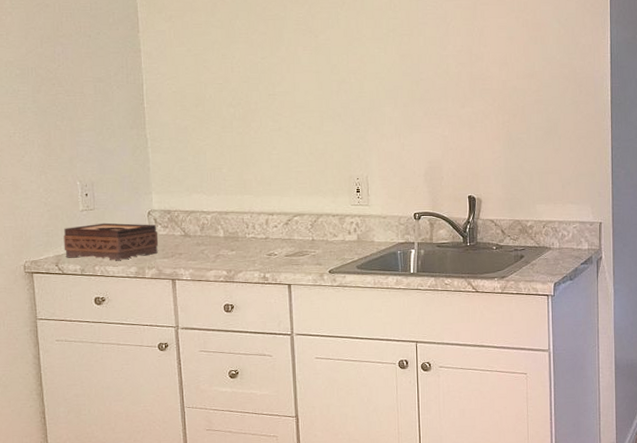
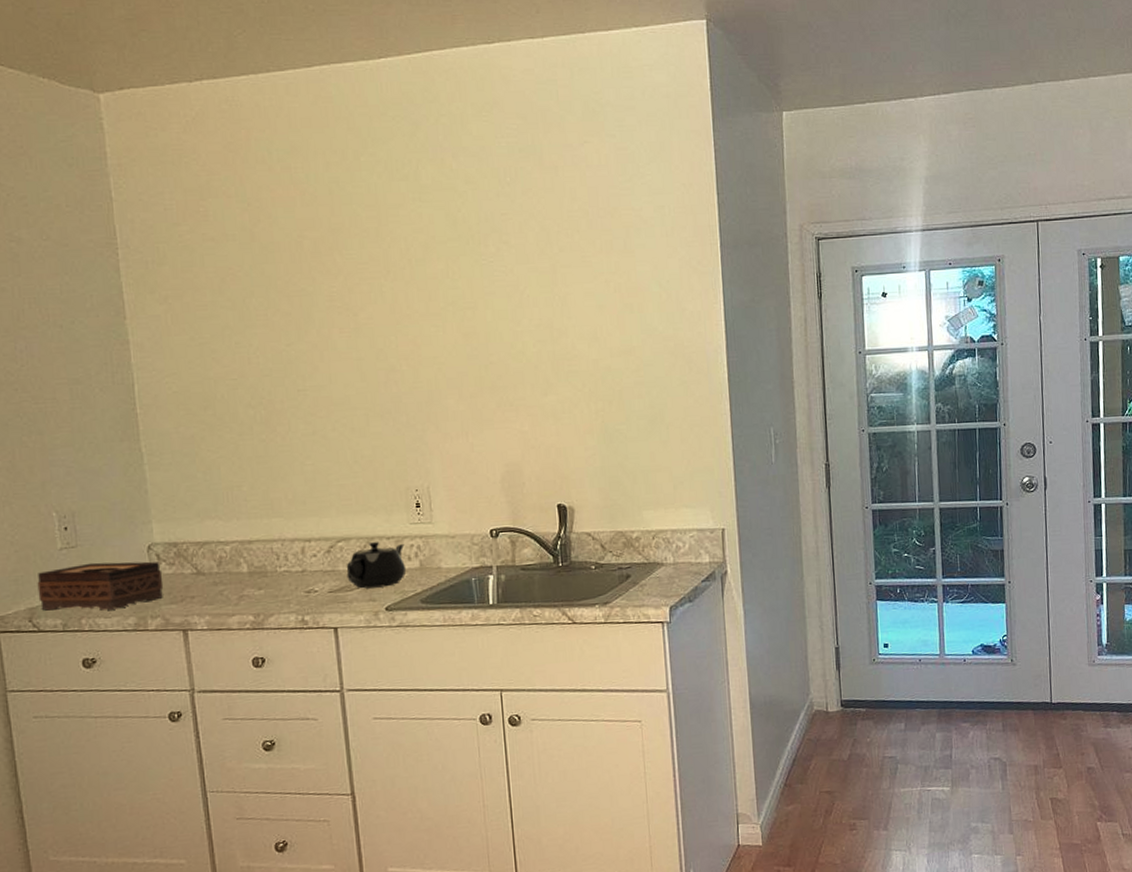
teapot: none [300,217,347,255] -> present [346,541,407,589]

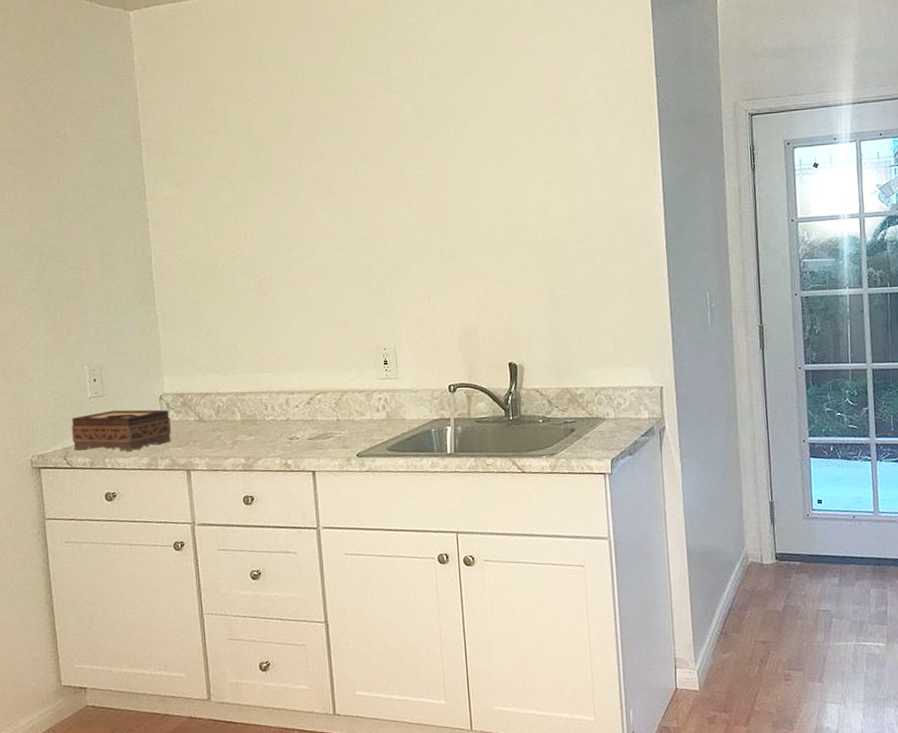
teapot: present [346,541,407,589] -> none [323,394,375,437]

